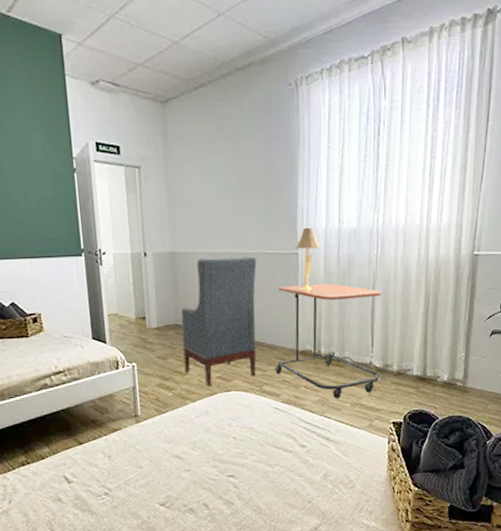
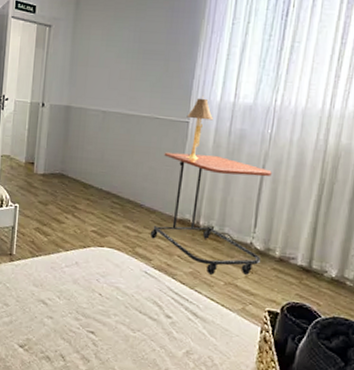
armchair: present [180,256,257,387] -> none [62,115,147,239]

